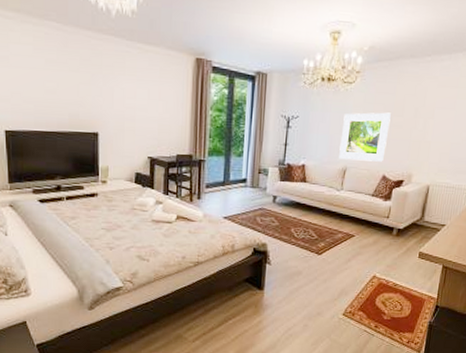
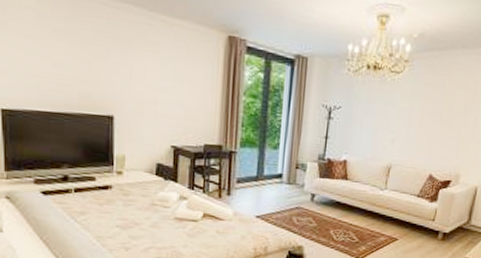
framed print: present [339,112,391,162] -> none [383,105,440,160]

